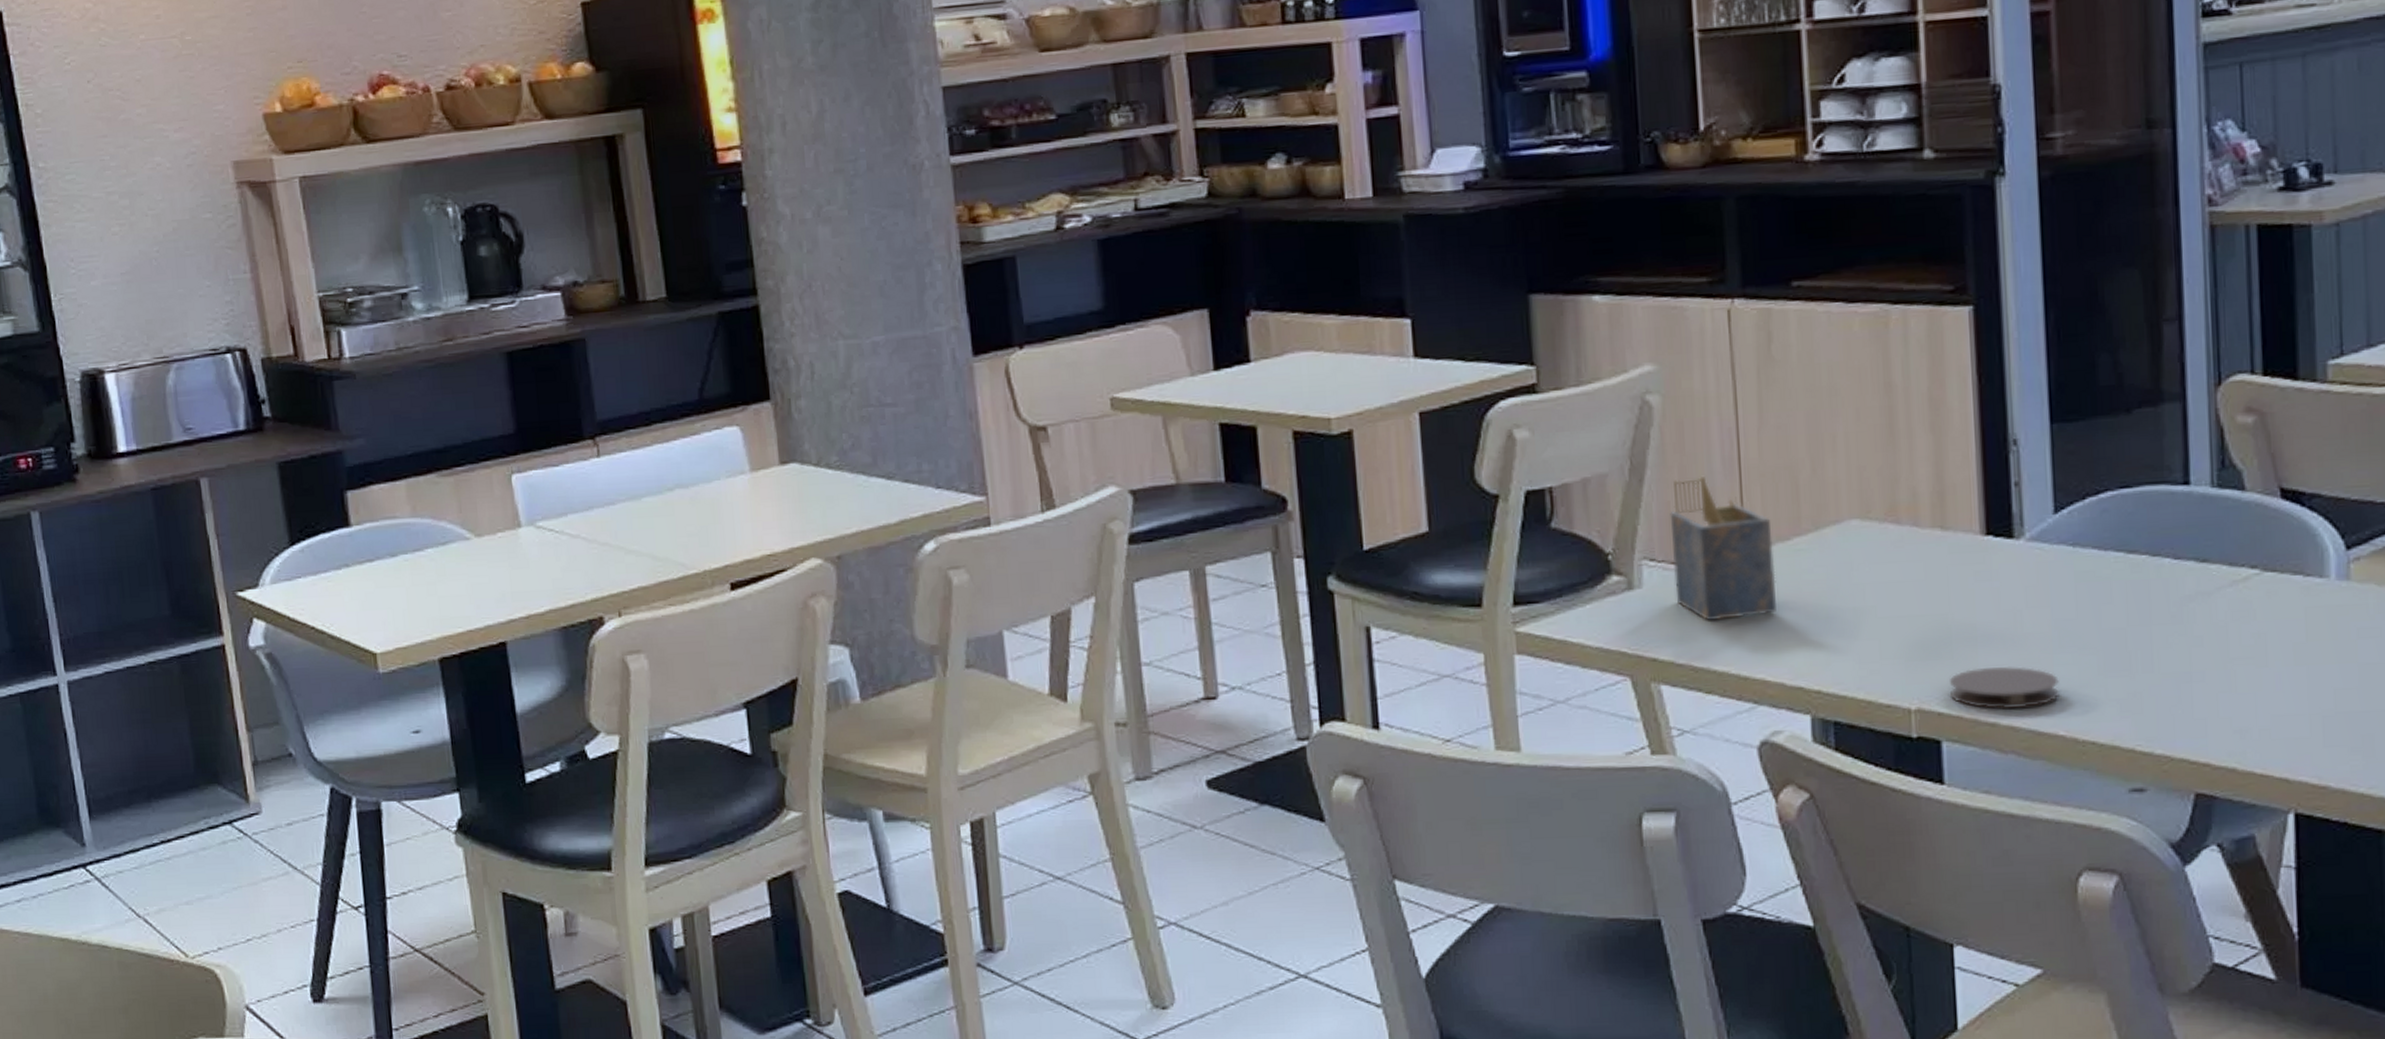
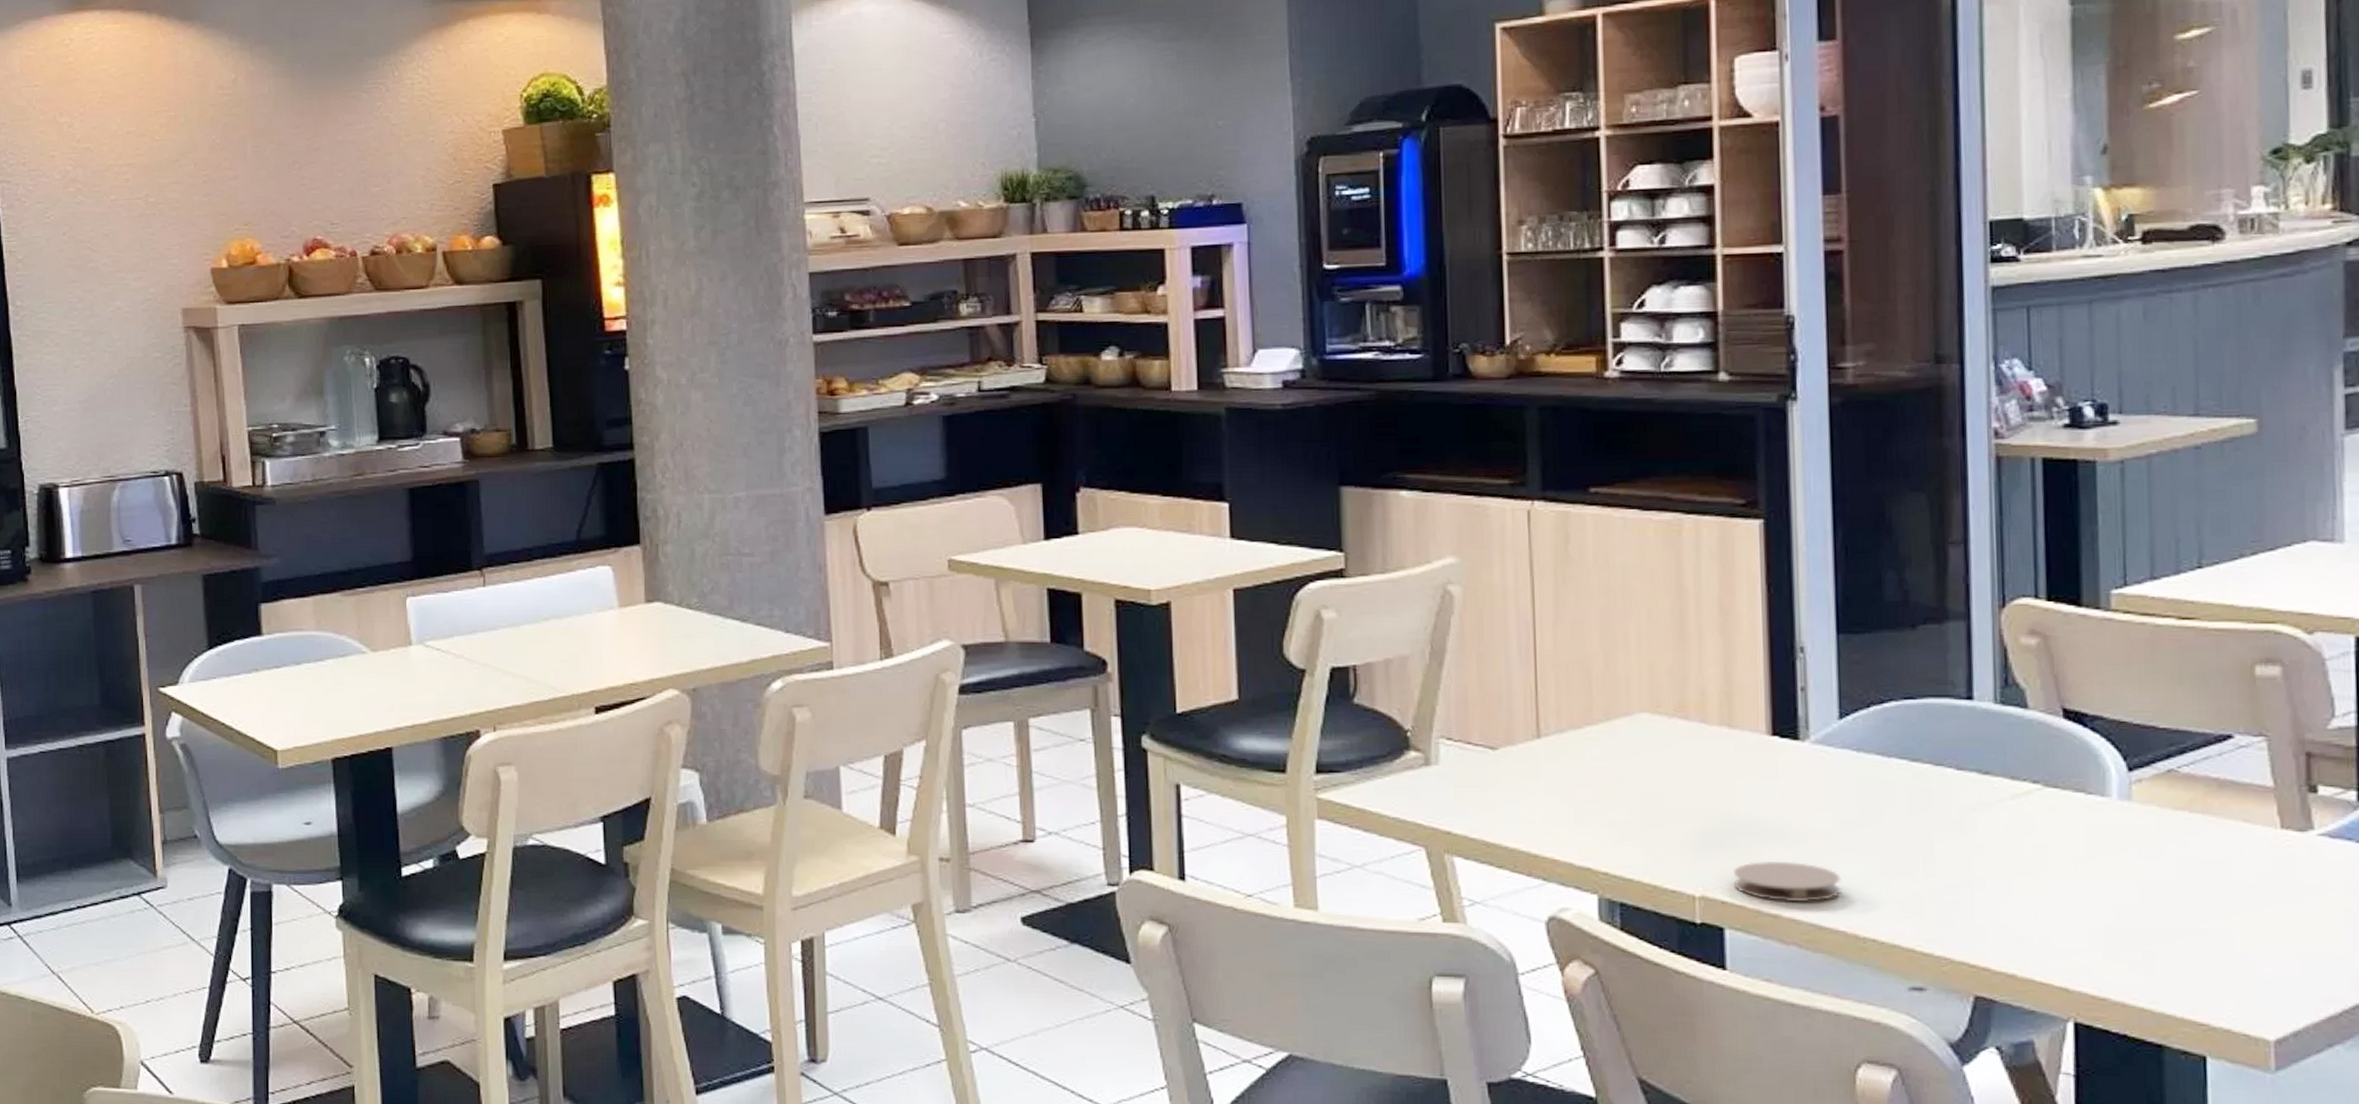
napkin holder: present [1669,477,1776,621] -> none [1467,664,1568,800]

